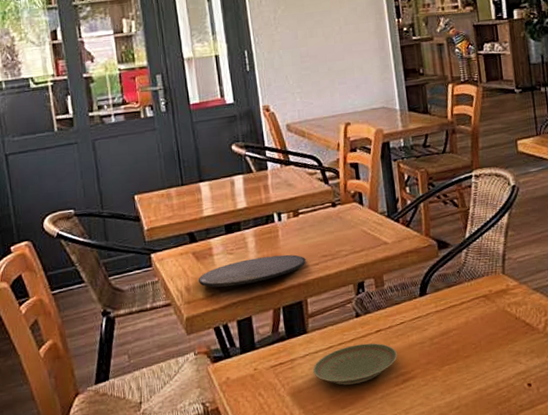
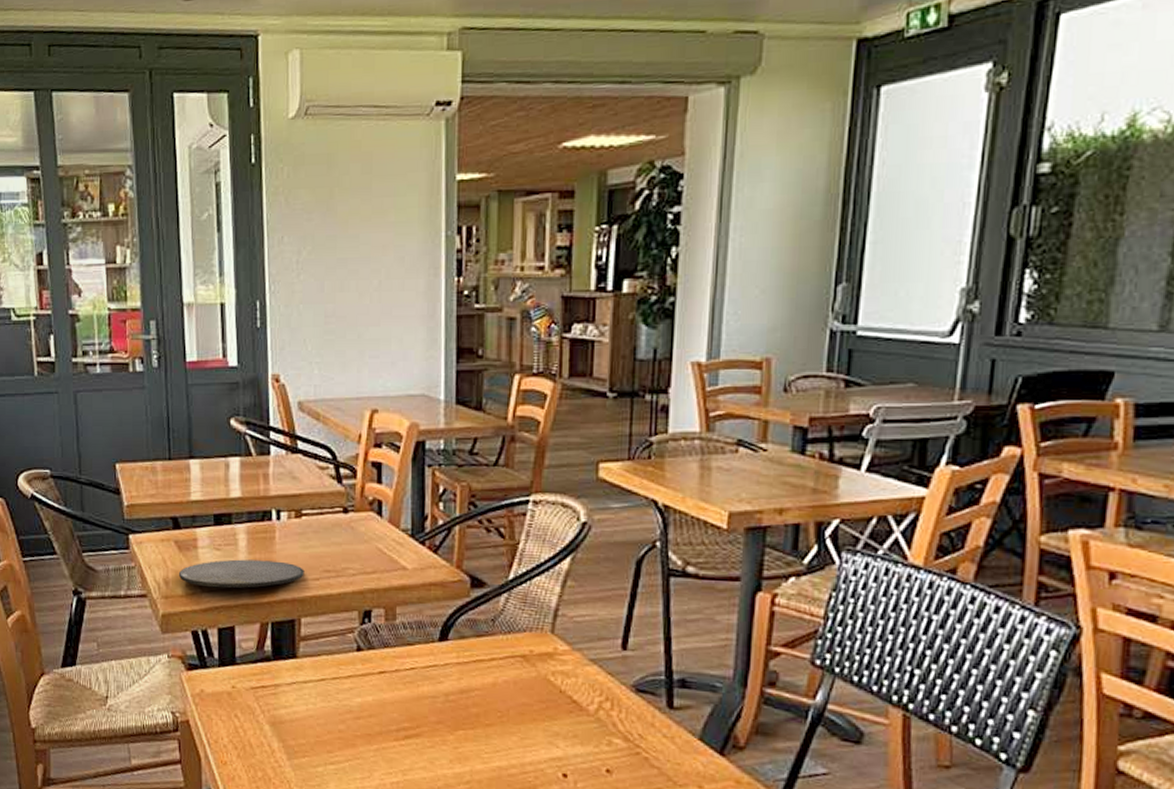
plate: present [312,343,397,385] -> none [298,682,401,728]

